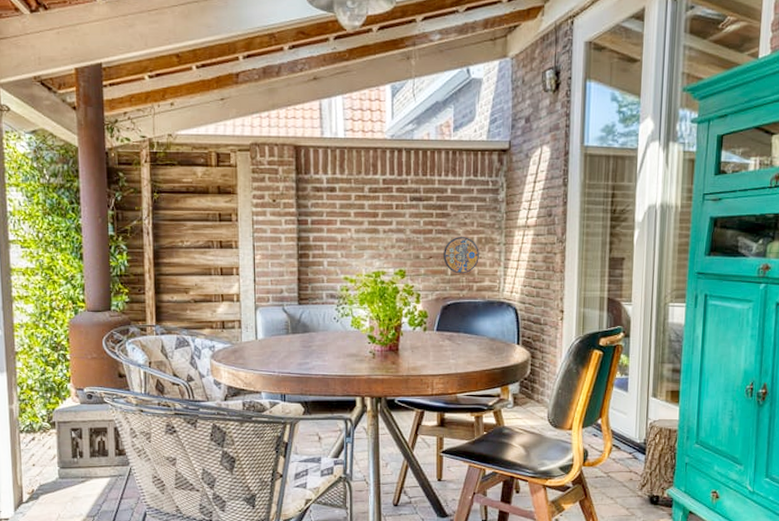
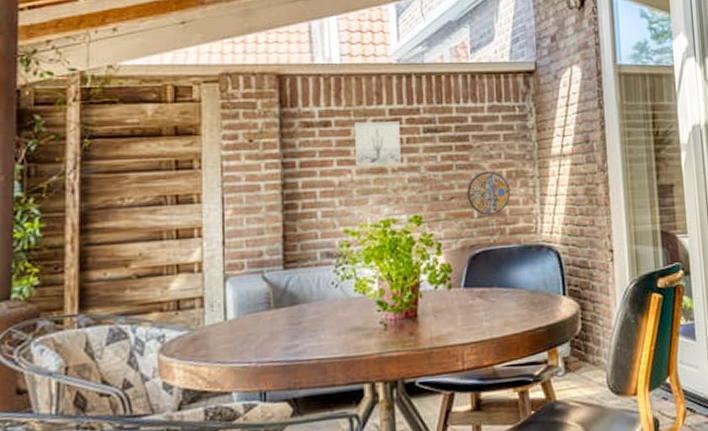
wall art: none [354,188,391,226] -> present [353,121,401,166]

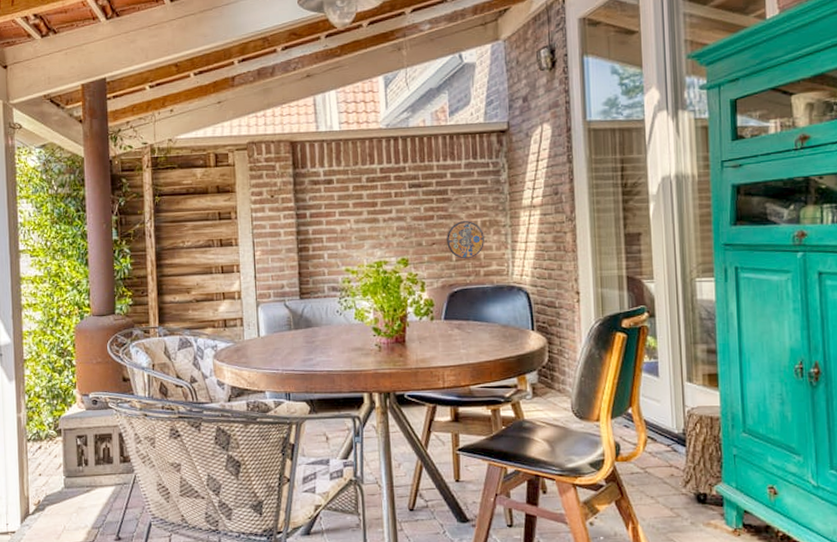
wall art: present [353,121,401,166] -> none [351,178,390,217]

